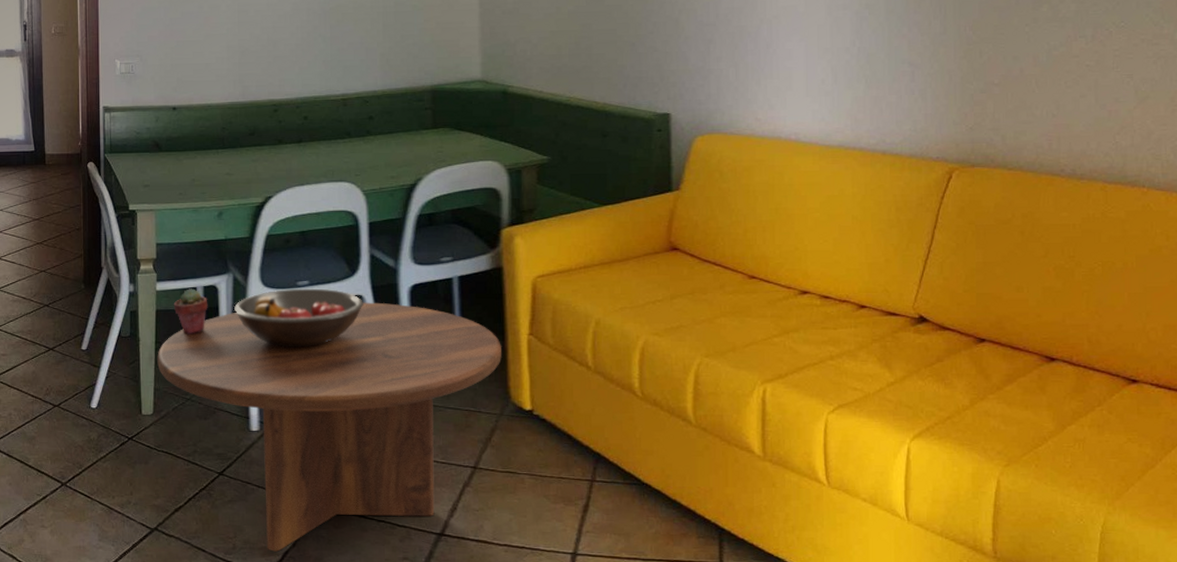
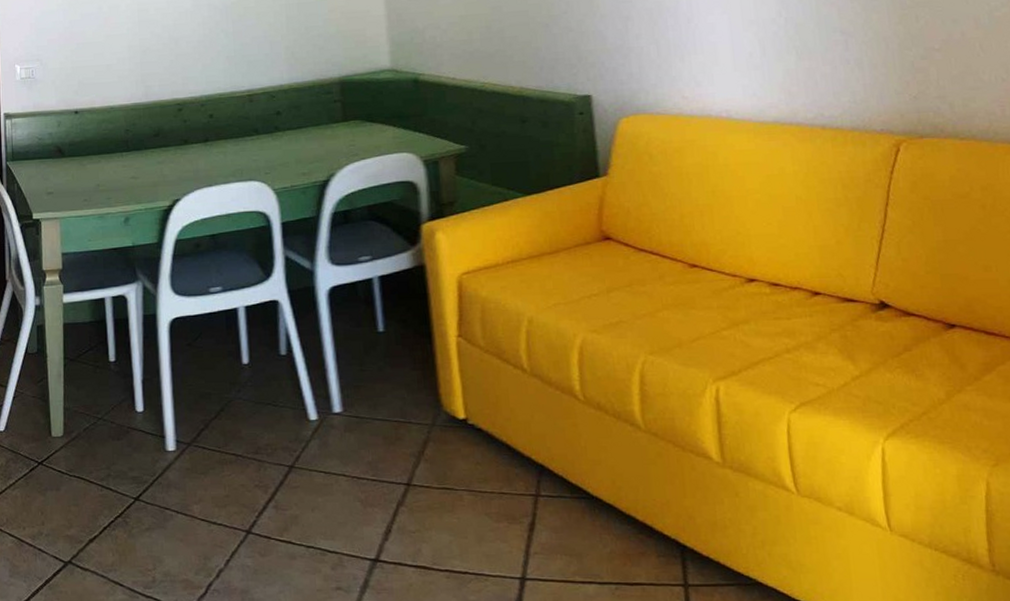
coffee table: present [157,302,501,552] -> none [66,307,430,584]
potted succulent: present [173,288,208,335] -> none [81,299,118,349]
fruit bowl: present [234,288,363,348] -> none [145,294,280,359]

